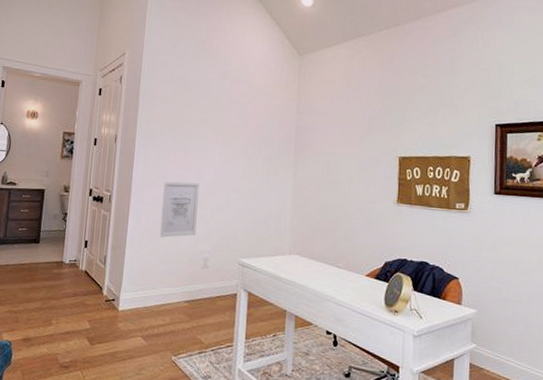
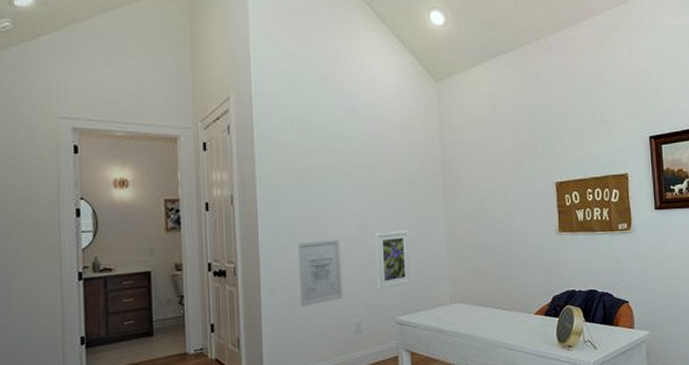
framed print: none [227,182,259,232] -> present [376,230,412,289]

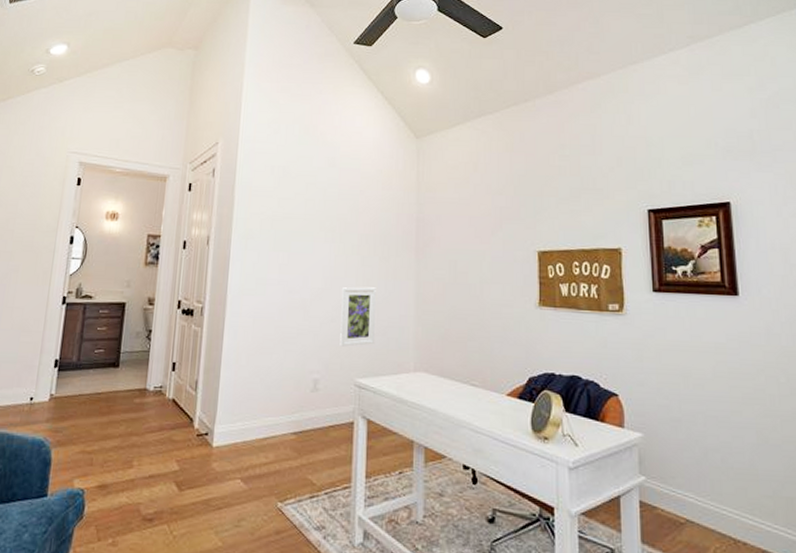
wall art: present [298,238,344,307] -> none [260,288,306,356]

